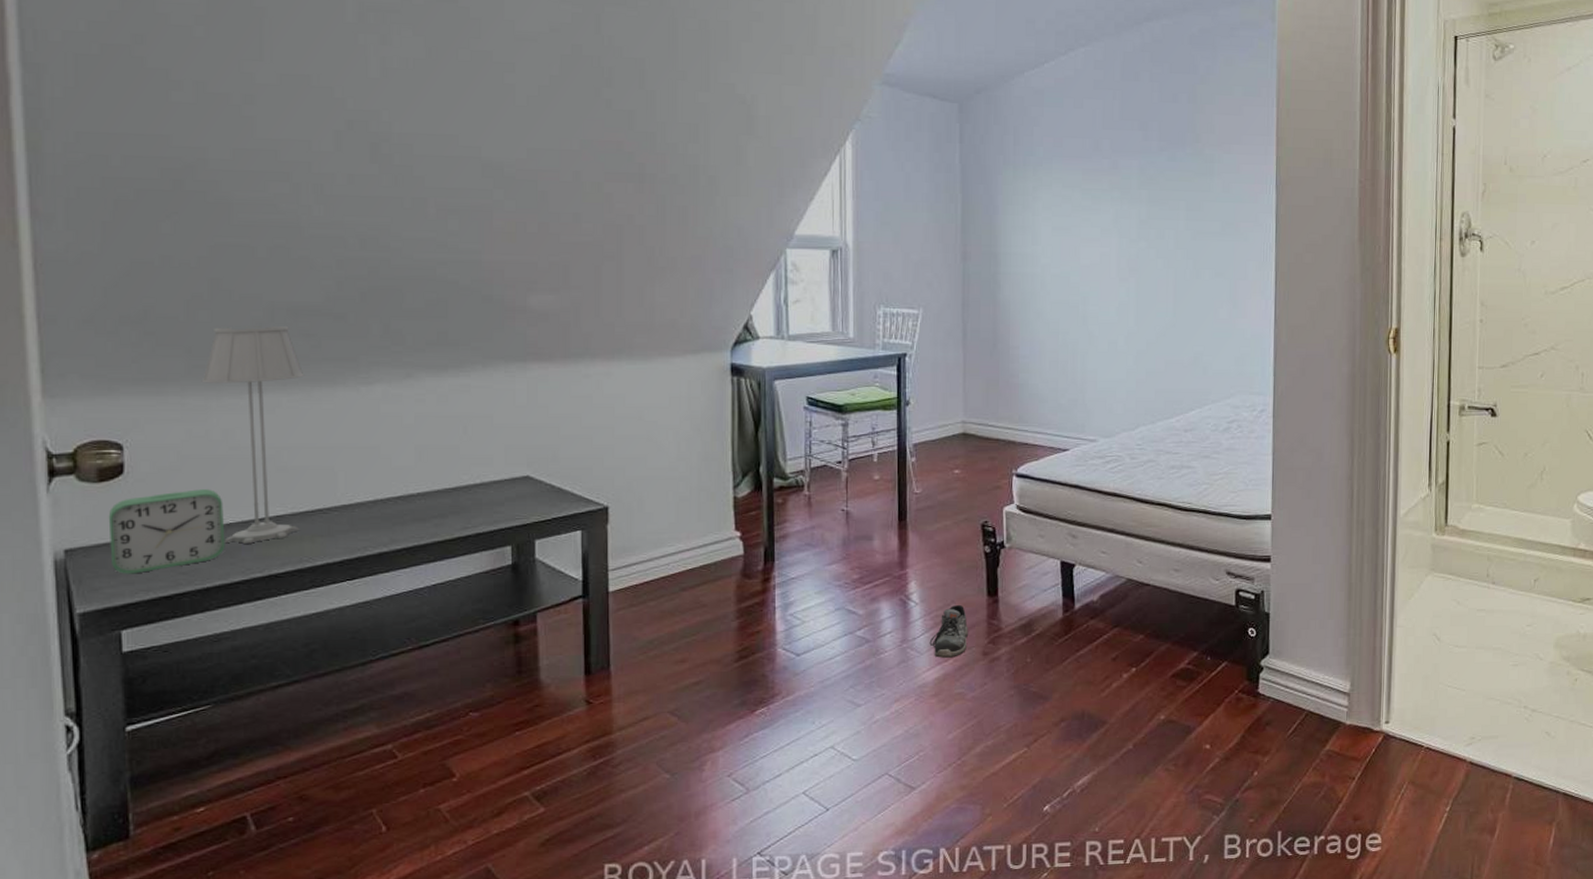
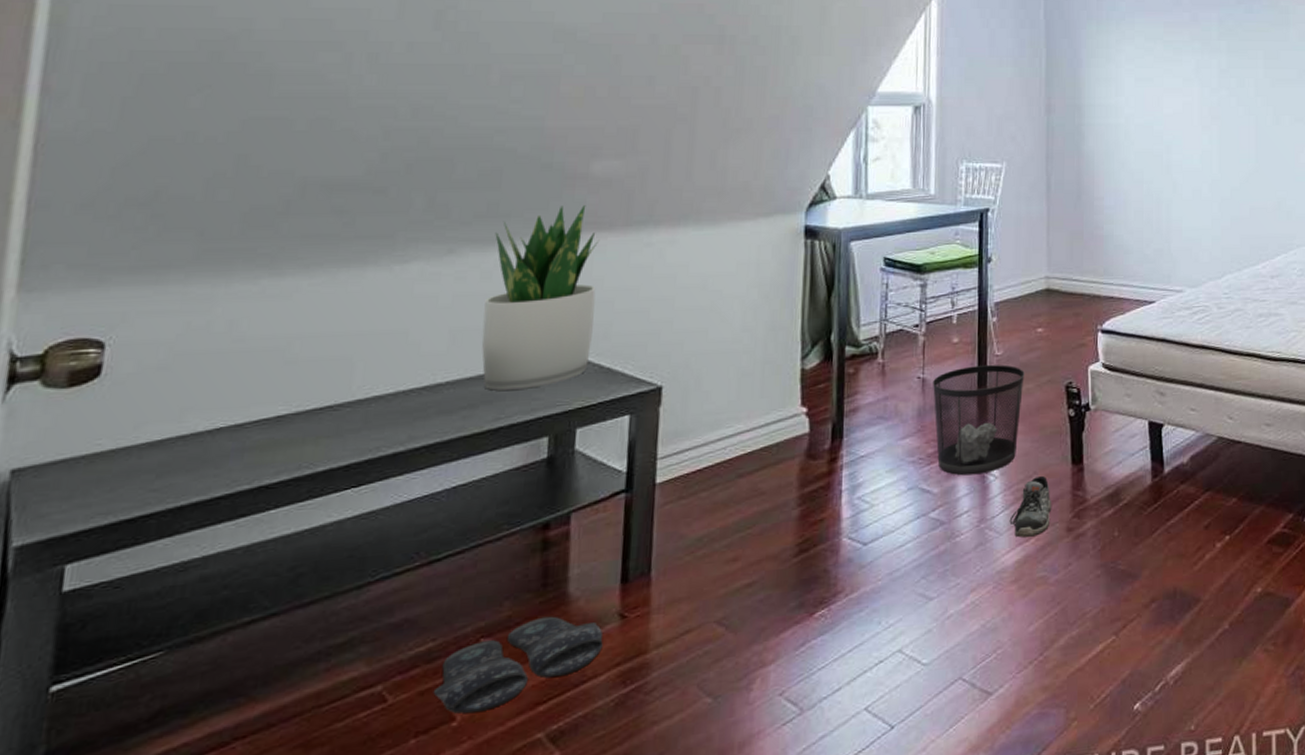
alarm clock: present [108,489,225,574] -> none [67,389,216,496]
table lamp: present [201,326,304,544] -> none [209,203,332,451]
slippers: none [434,698,573,771] -> present [433,616,603,714]
planter: none [444,336,543,504] -> present [481,205,600,391]
waste bin: none [855,502,942,601] -> present [932,364,1025,476]

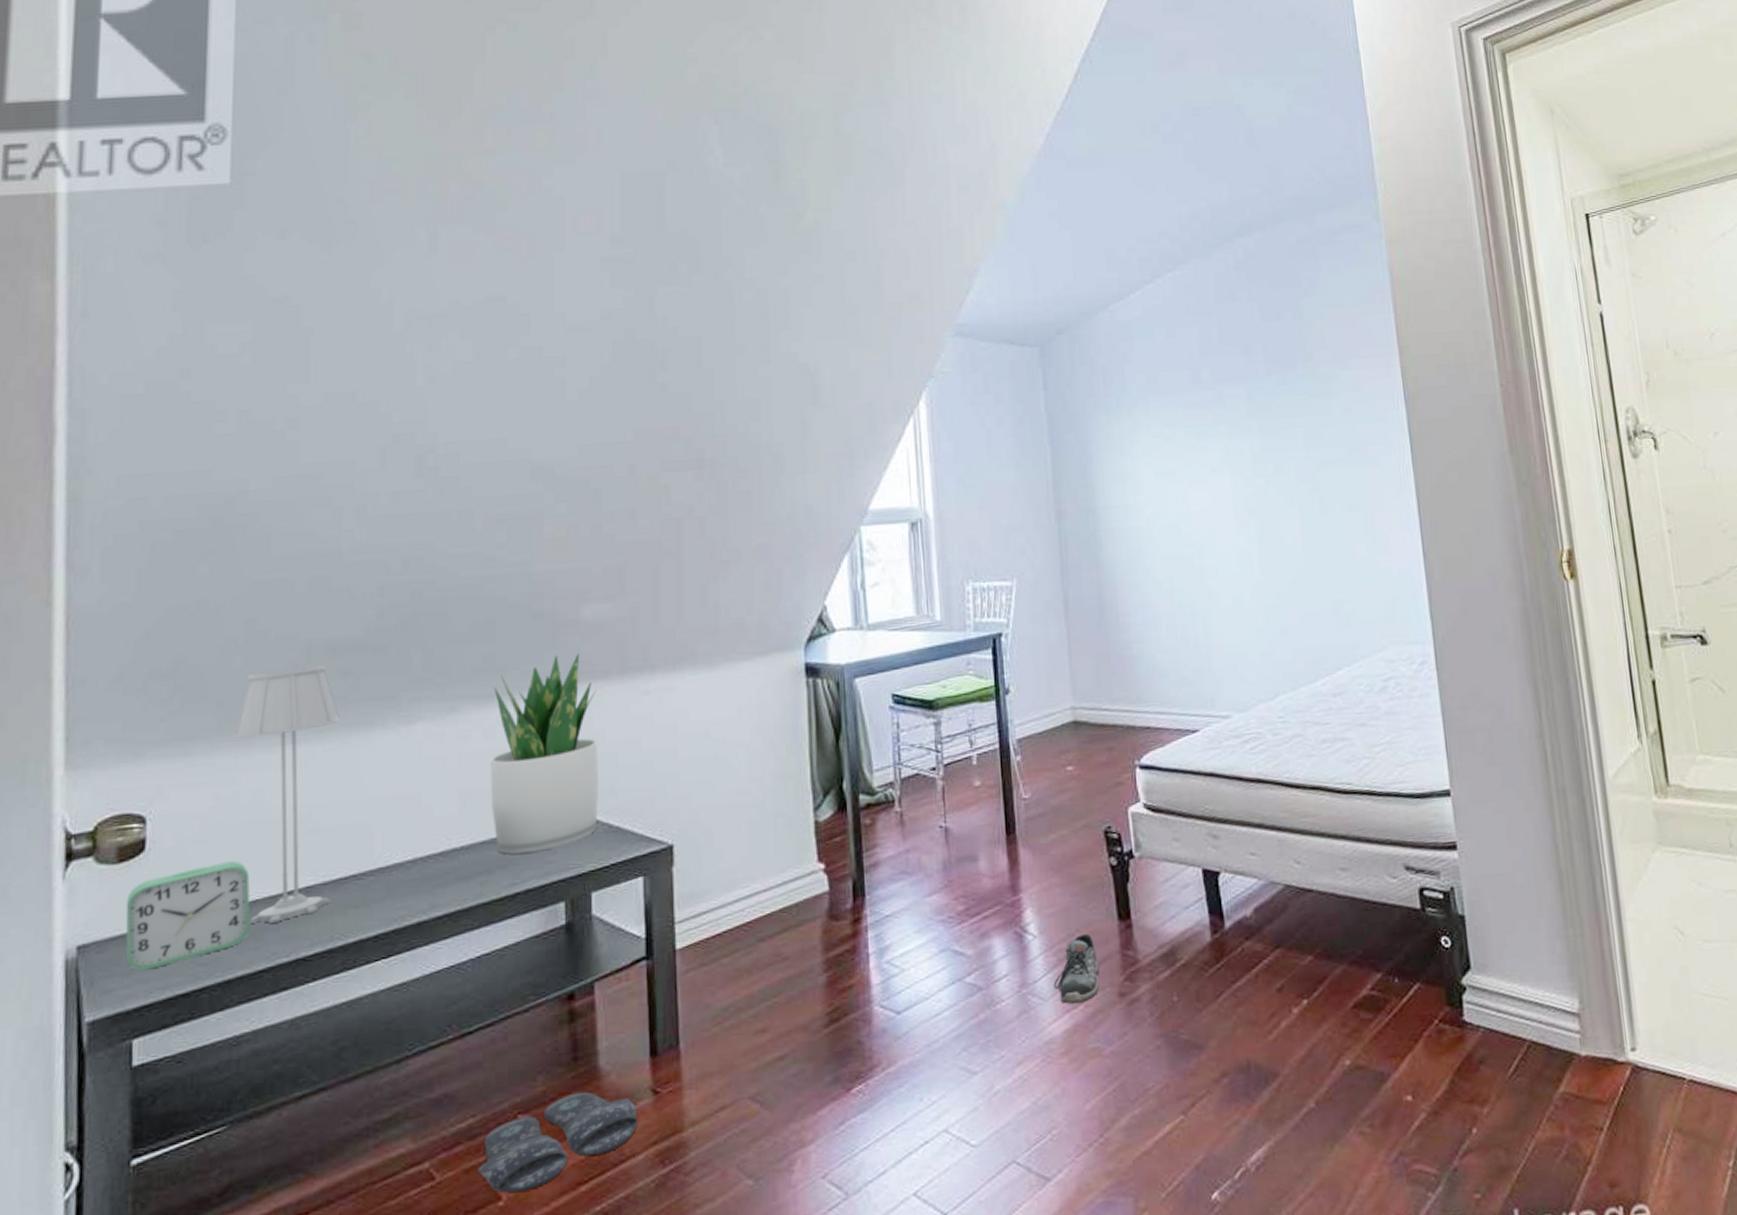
alarm clock: none [67,389,216,496] -> present [125,861,250,971]
table lamp: none [209,203,332,451] -> present [232,666,341,924]
waste bin: present [932,364,1025,476] -> none [955,809,1057,935]

